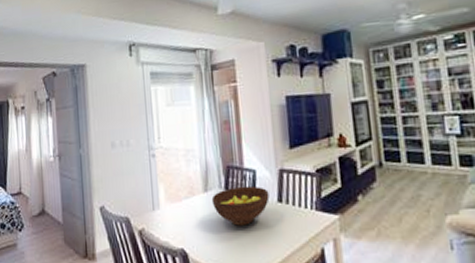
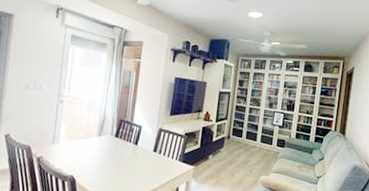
fruit bowl: present [211,185,270,226] -> none [103,136,148,165]

